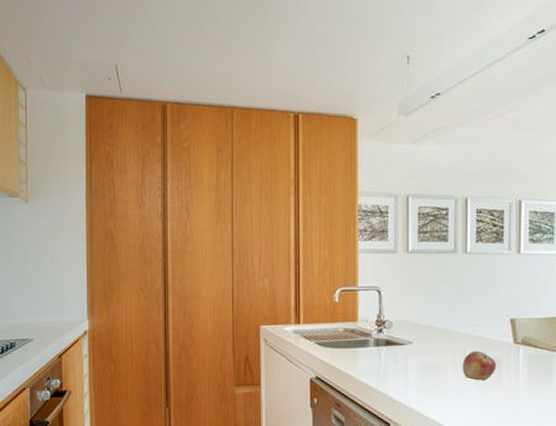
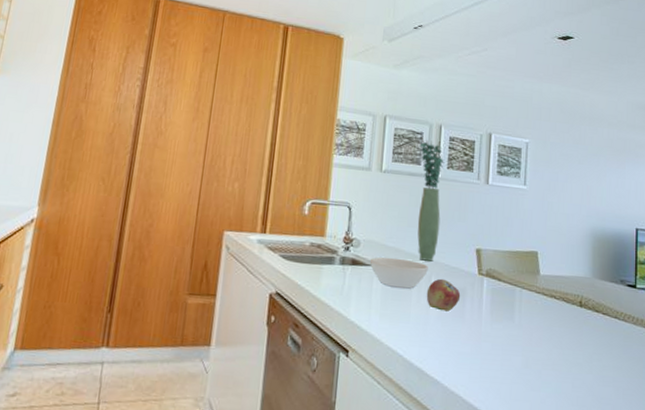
soup bowl: none [403,335,462,364] -> present [369,257,428,289]
vase: none [445,214,472,335] -> present [417,138,444,261]

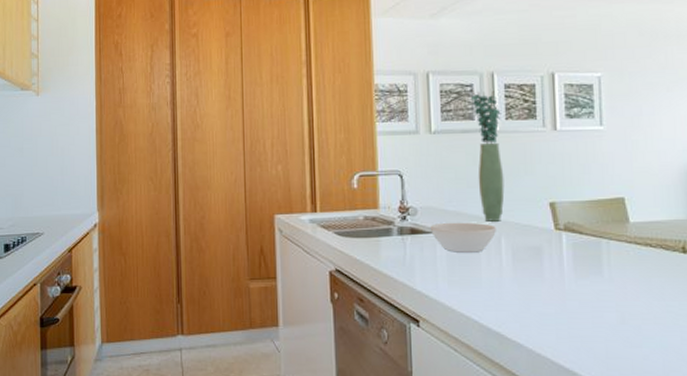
fruit: present [426,278,461,312] -> none [497,238,537,272]

